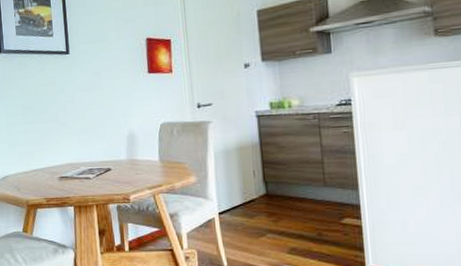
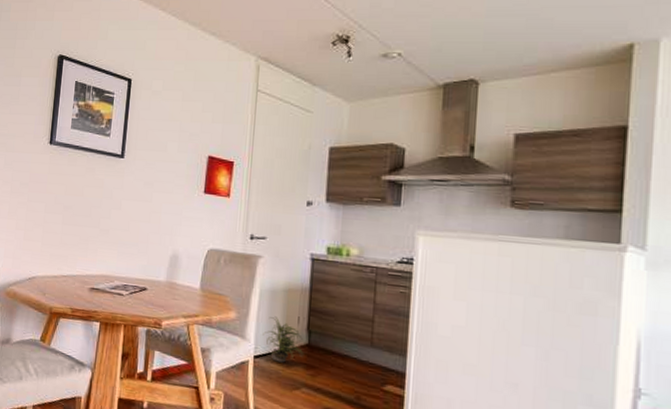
potted plant: none [223,174,263,214] -> present [263,316,304,363]

